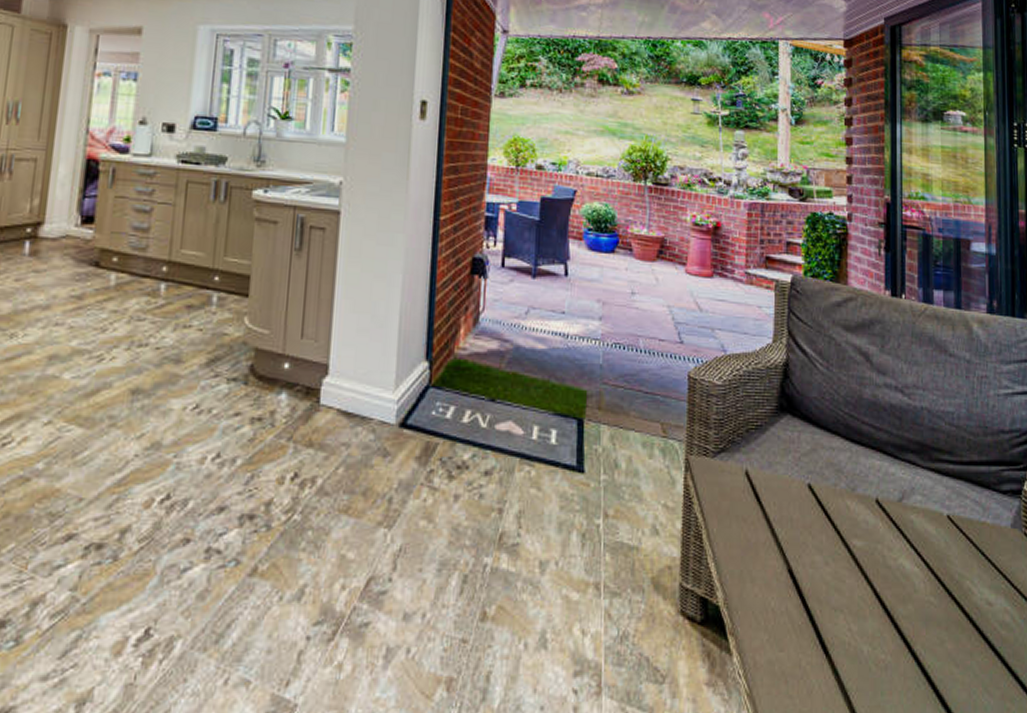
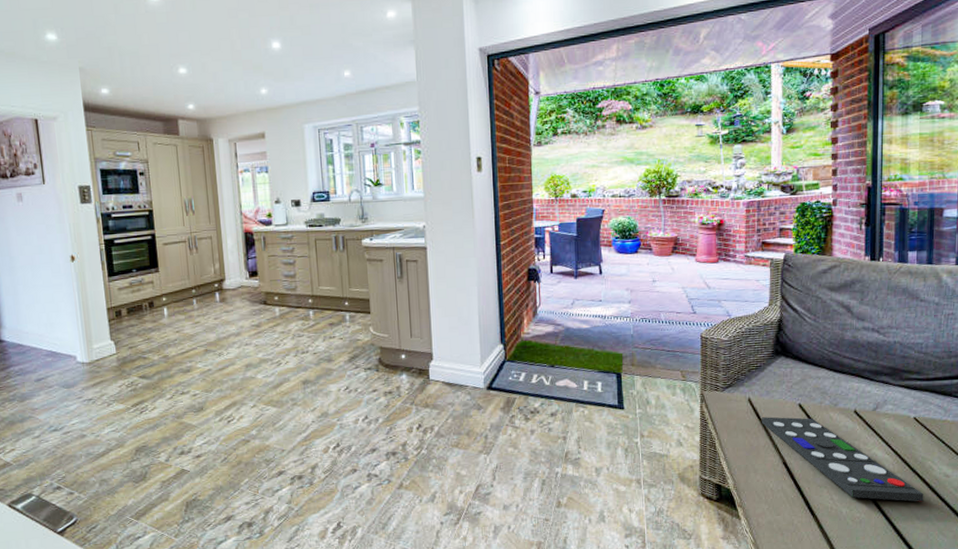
remote control: none [761,500,963,641] -> present [761,416,924,502]

